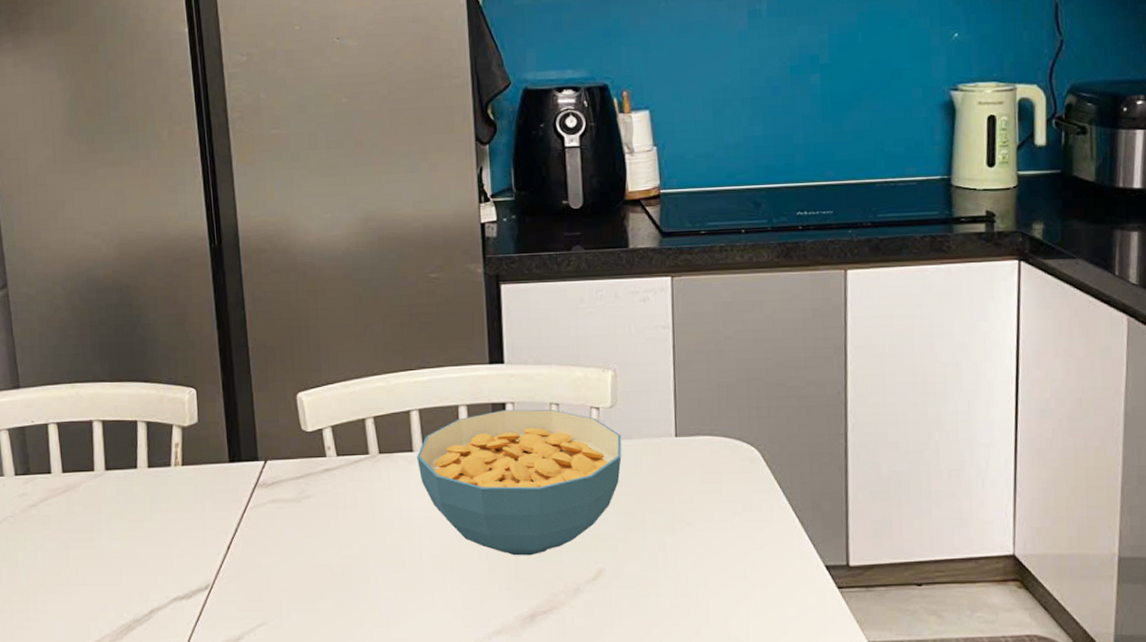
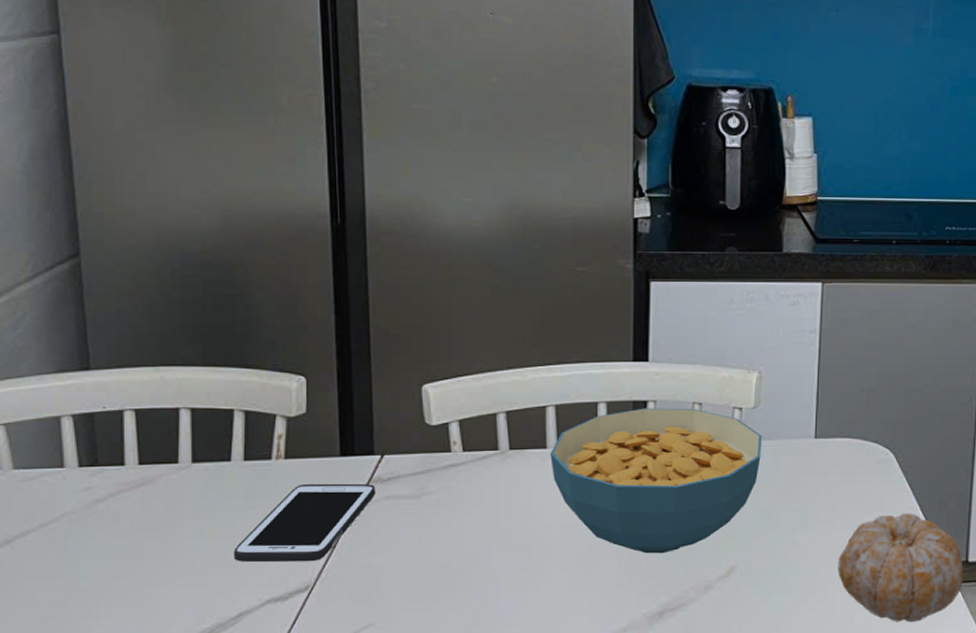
cell phone: none [143,488,262,563] -> present [233,483,376,563]
fruit: none [708,513,845,631] -> present [838,513,964,623]

